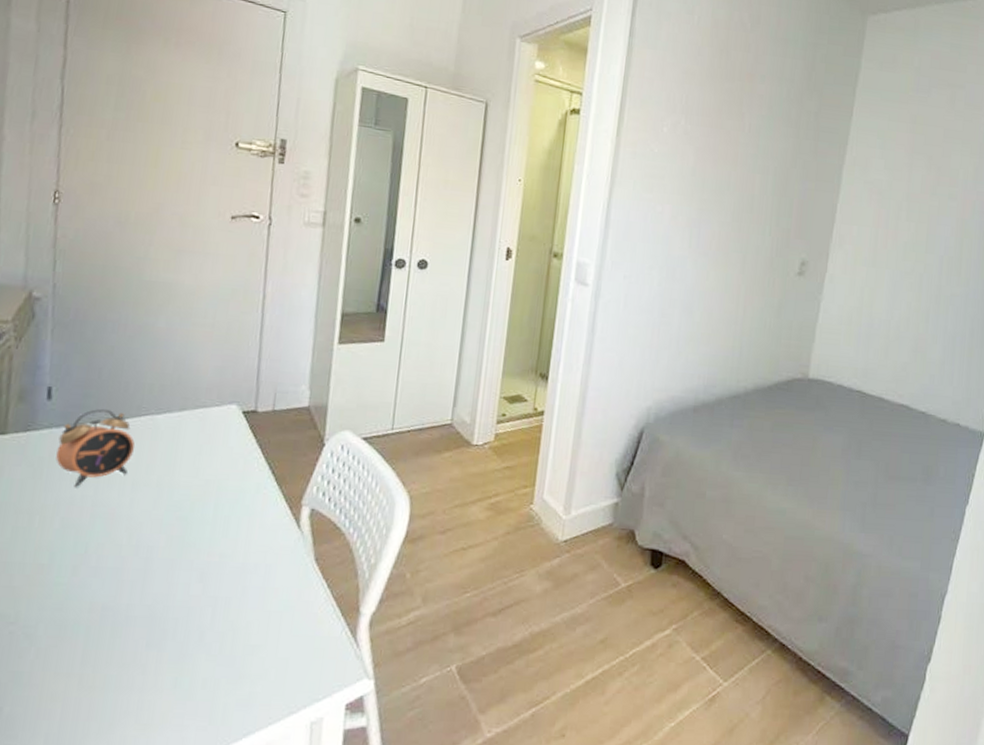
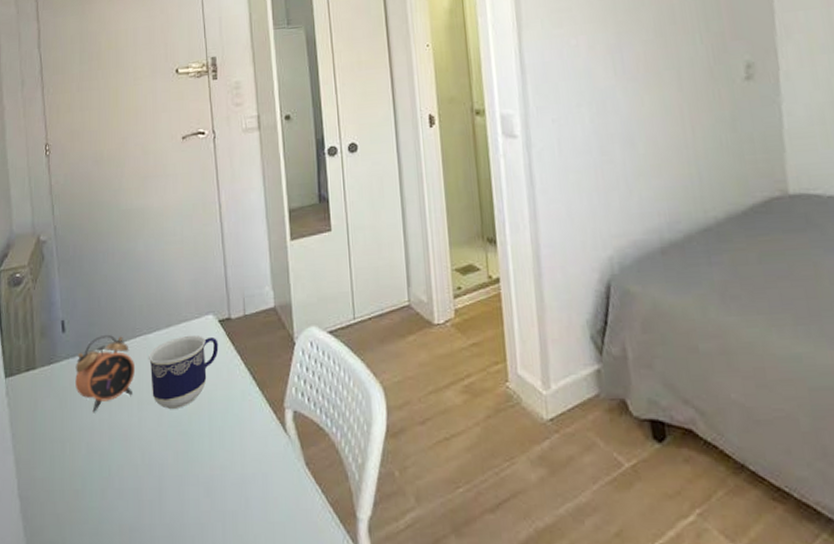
cup: none [151,421,239,494] -> present [148,335,219,409]

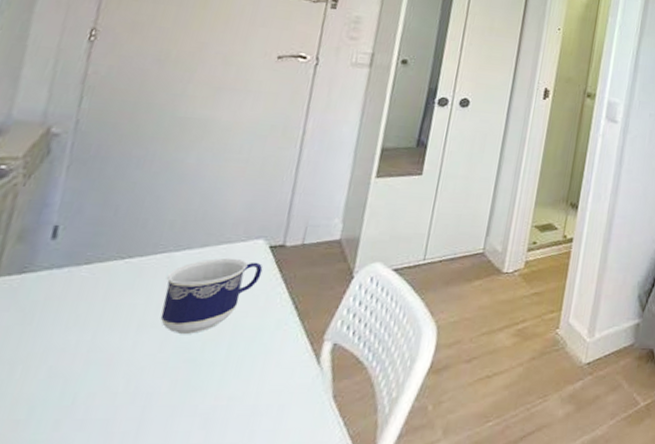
alarm clock: present [75,334,136,413] -> none [52,247,147,333]

